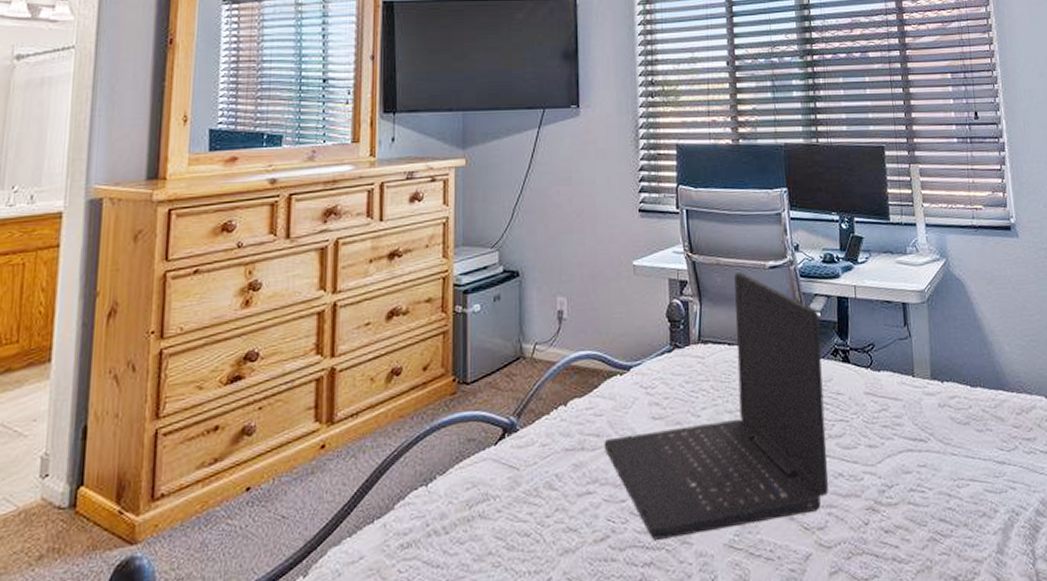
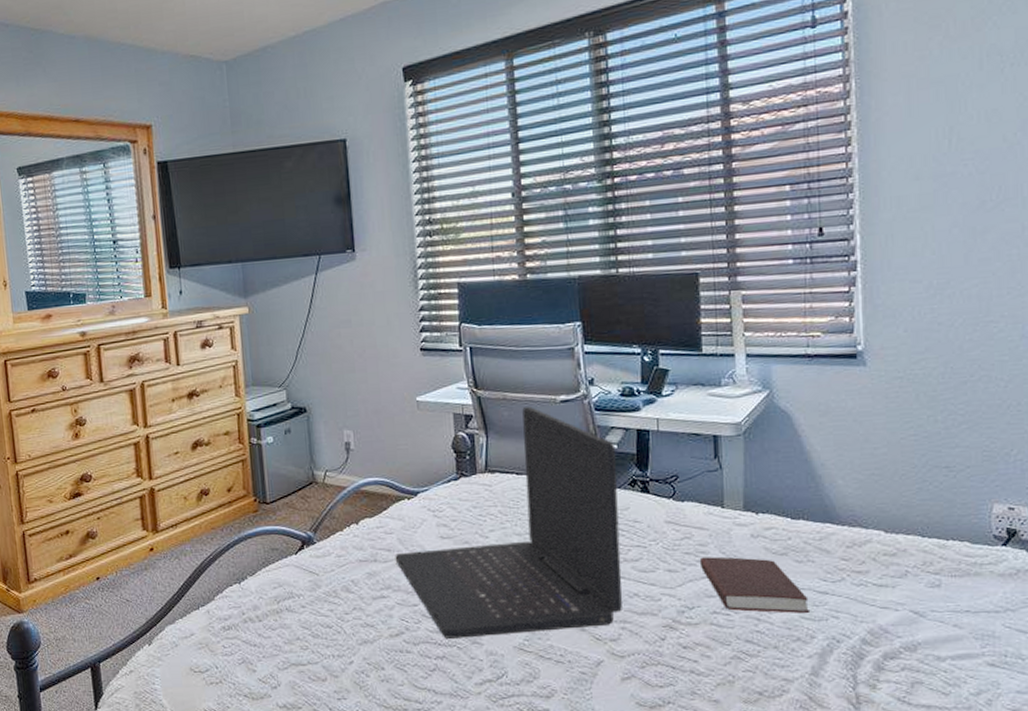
book: none [895,428,993,487] -> present [699,556,811,613]

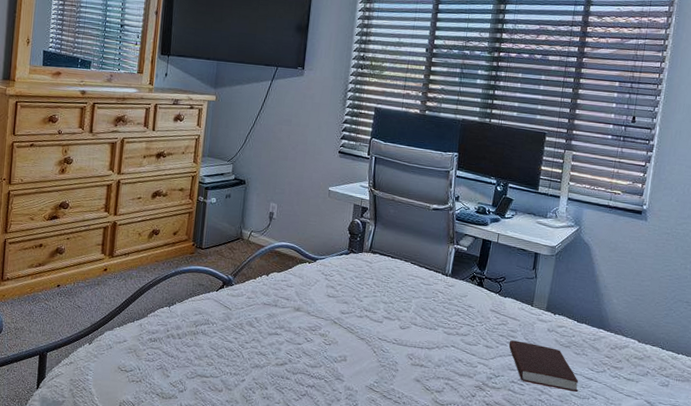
laptop: present [395,407,622,639] -> none [291,209,466,380]

